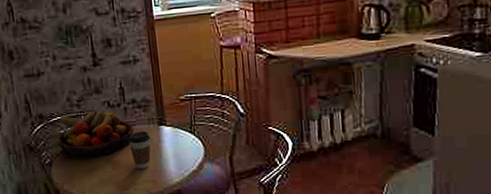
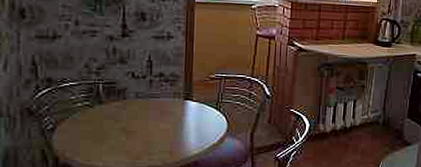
fruit bowl: present [57,110,134,157] -> none [66,79,158,125]
coffee cup: present [129,131,151,169] -> none [150,104,174,140]

